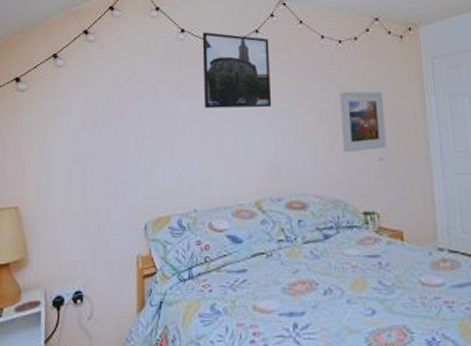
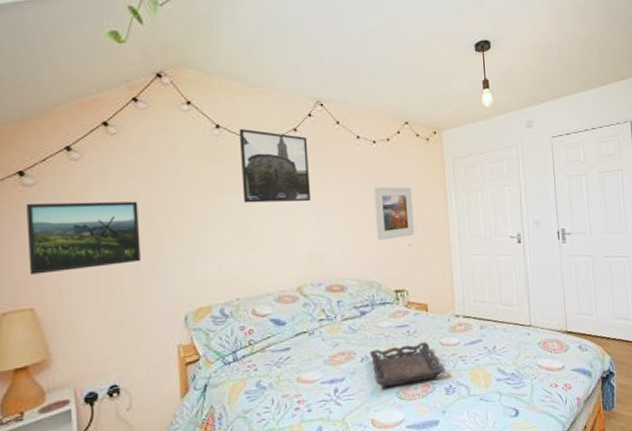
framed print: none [17,106,109,174] -> present [27,201,141,275]
tray: none [334,279,427,330] -> present [370,342,446,388]

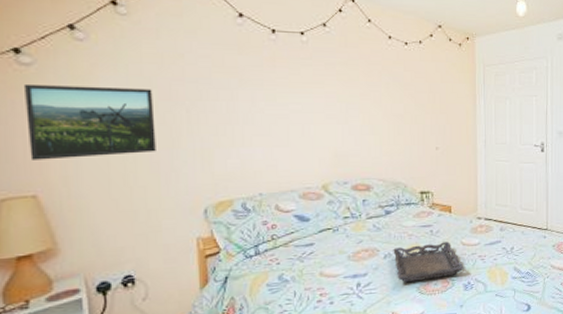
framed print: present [239,128,311,203] -> none [264,19,339,100]
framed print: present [374,186,414,241] -> none [404,89,442,143]

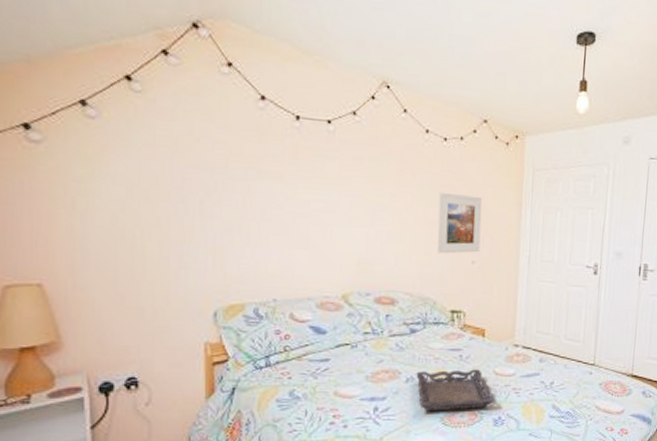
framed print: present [25,83,156,160] -> none [33,162,166,247]
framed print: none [404,89,442,143] -> present [438,192,483,254]

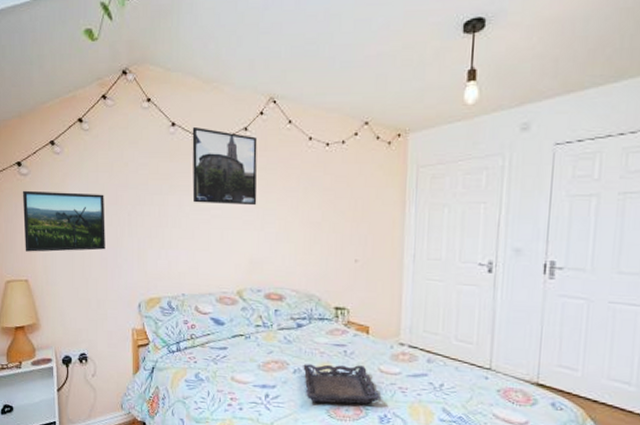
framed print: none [33,162,166,247] -> present [23,190,105,252]
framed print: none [287,103,368,200] -> present [192,126,258,206]
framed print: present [438,192,483,254] -> none [321,194,365,253]

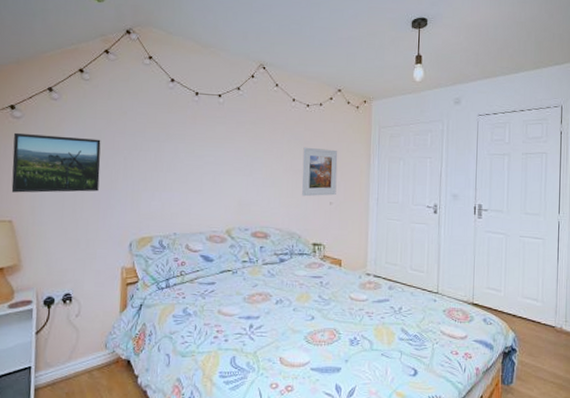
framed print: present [192,126,258,206] -> none [188,83,249,154]
tray: present [303,364,382,405] -> none [284,294,352,331]
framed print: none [321,194,365,253] -> present [302,147,338,197]

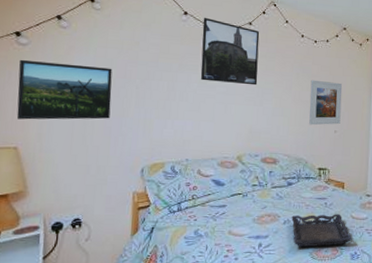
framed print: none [188,83,249,154] -> present [200,17,260,86]
tray: none [284,294,352,331] -> present [291,214,353,248]

